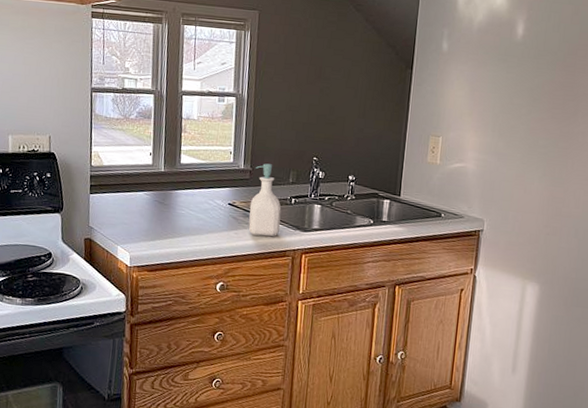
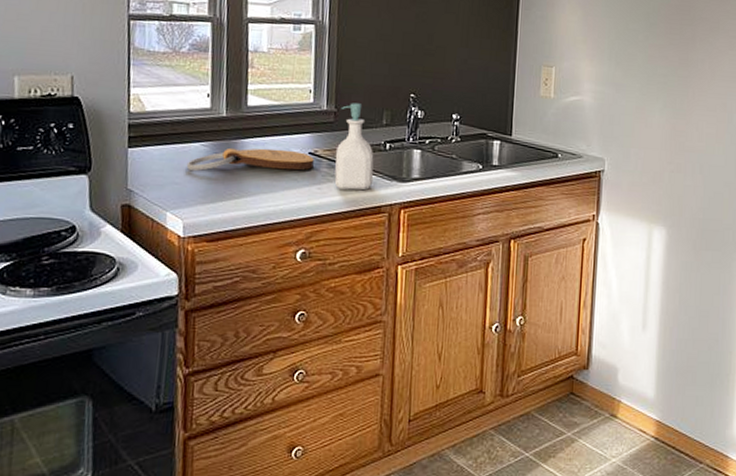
cutting board: none [133,197,233,218] -> present [186,147,314,171]

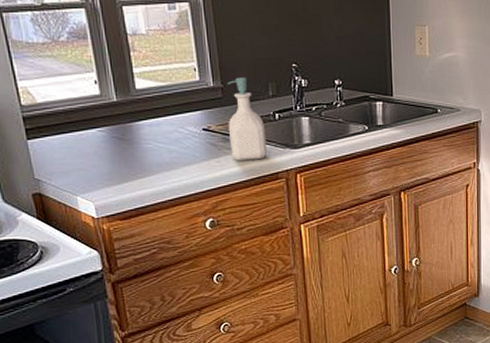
cutting board: present [186,147,314,171] -> none [87,128,209,155]

